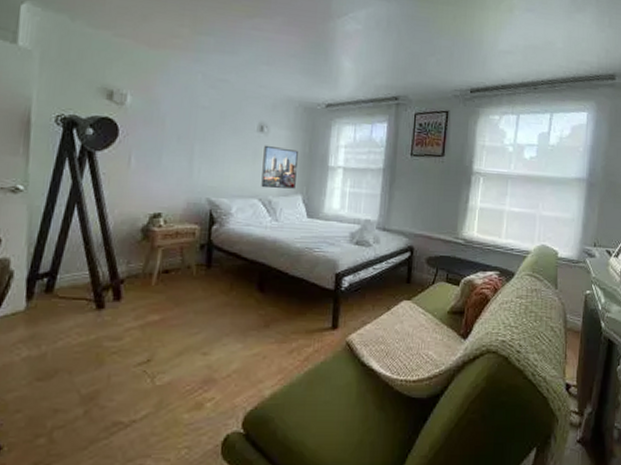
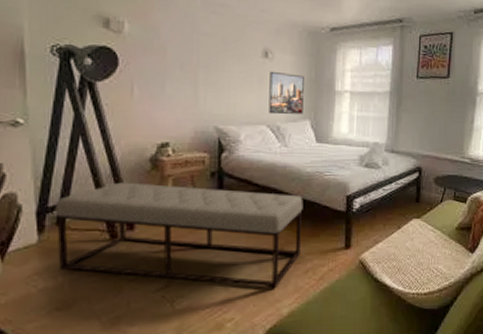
bench: none [43,251,291,367] -> present [55,182,303,288]

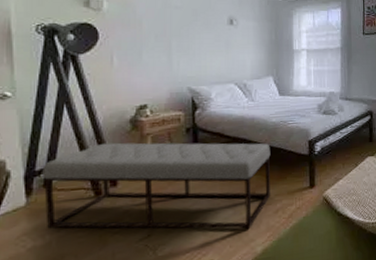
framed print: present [269,71,304,115] -> none [235,36,266,74]

